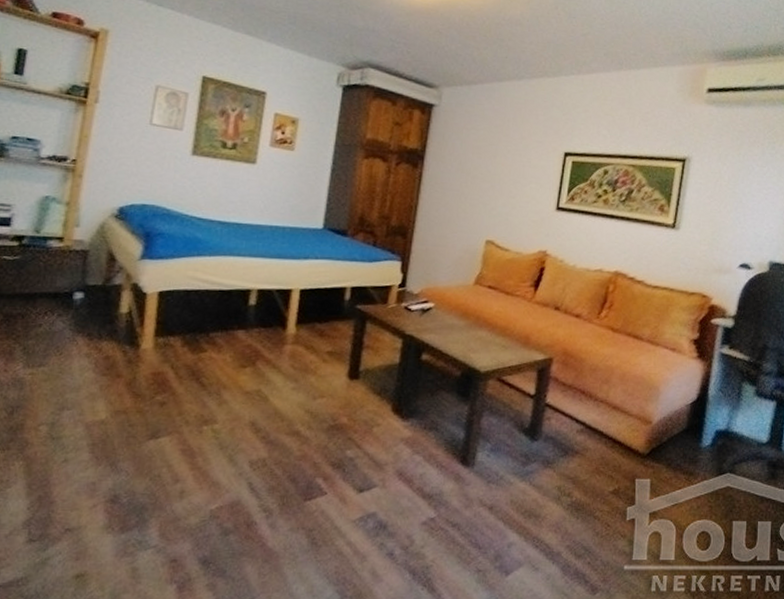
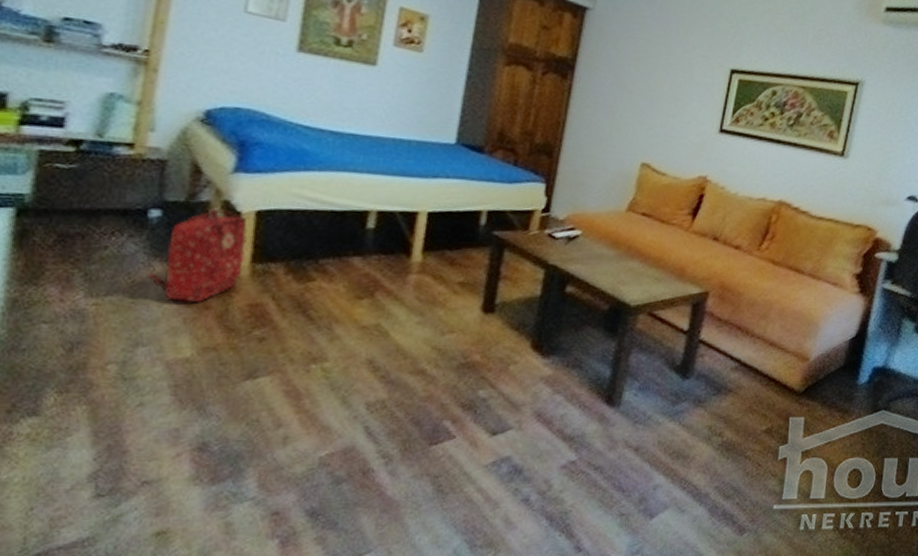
backpack: none [71,290,151,372] -> present [147,208,247,303]

